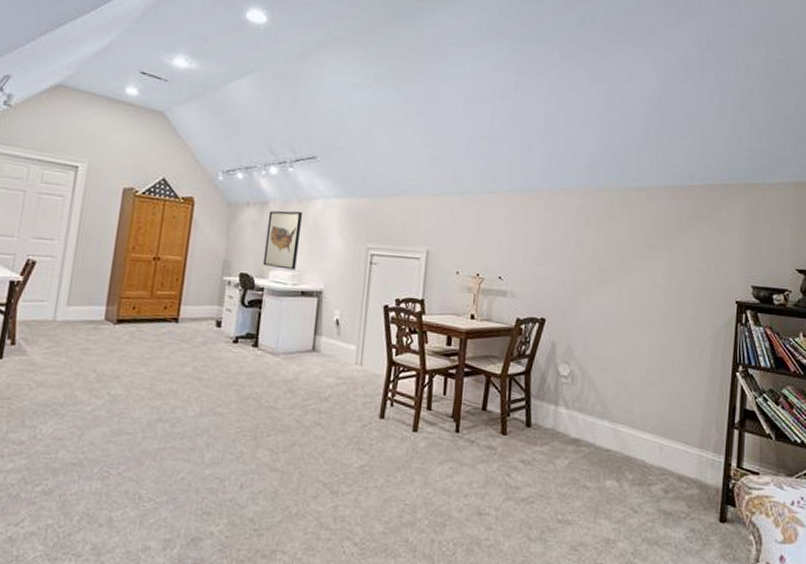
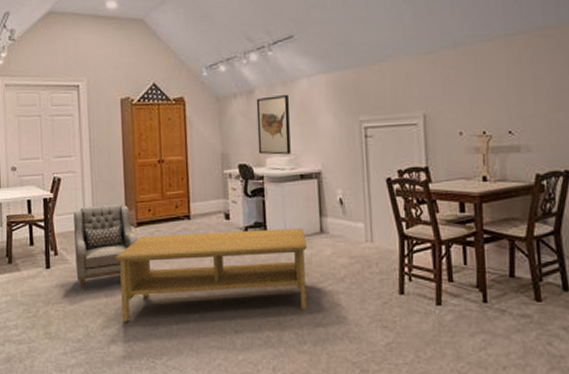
armchair: none [33,295,116,388] -> present [74,203,138,292]
coffee table: none [79,334,298,428] -> present [116,229,308,322]

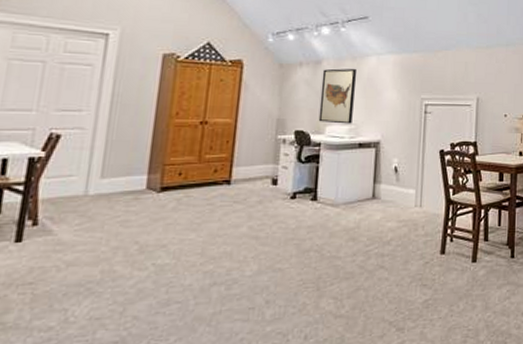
armchair: present [74,203,138,292] -> none [61,166,160,269]
coffee table: present [116,229,308,322] -> none [120,194,358,302]

